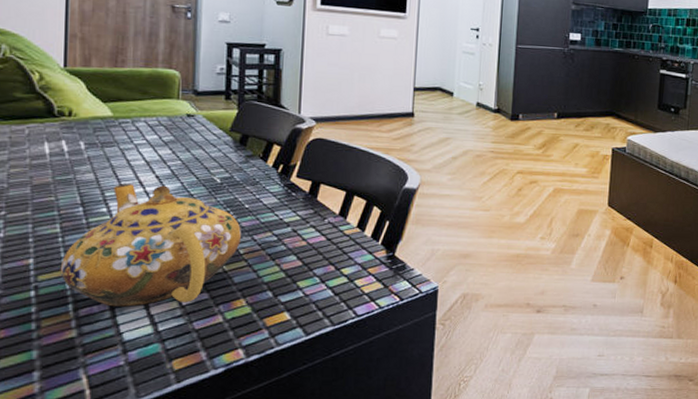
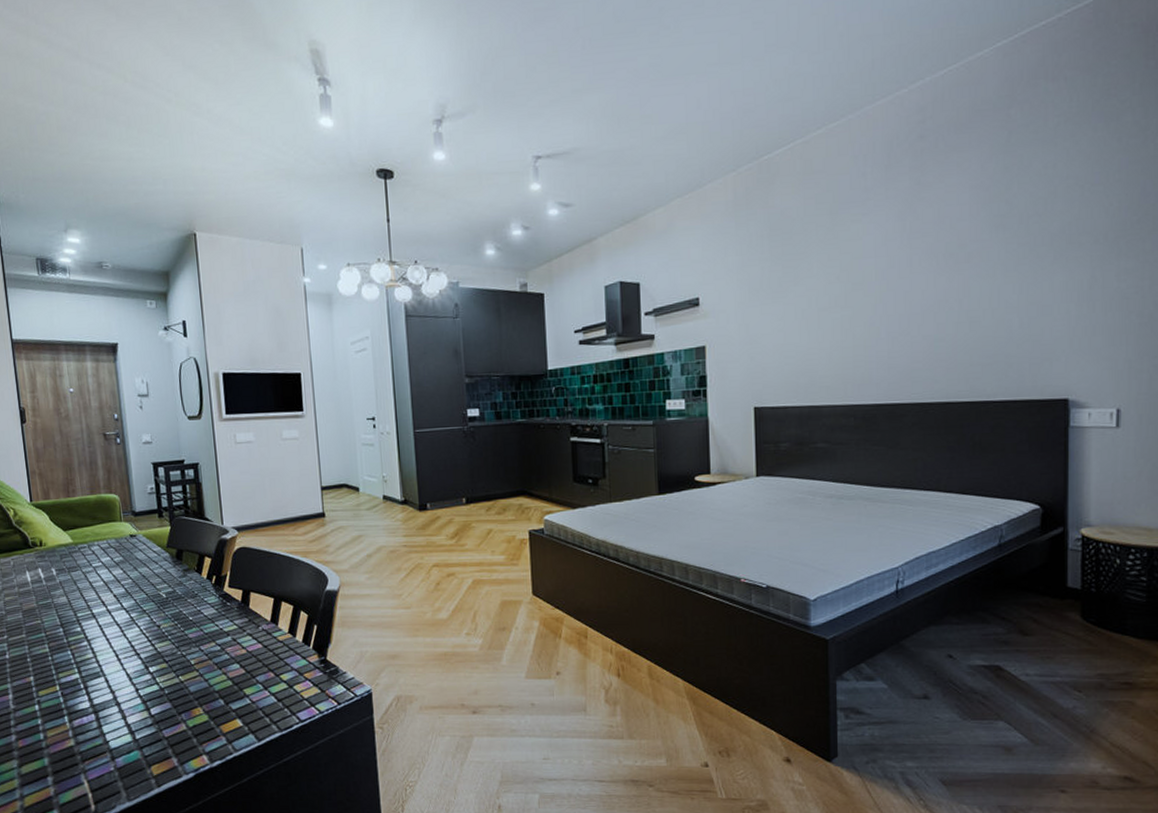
teapot: present [60,183,241,307] -> none [53,603,190,718]

